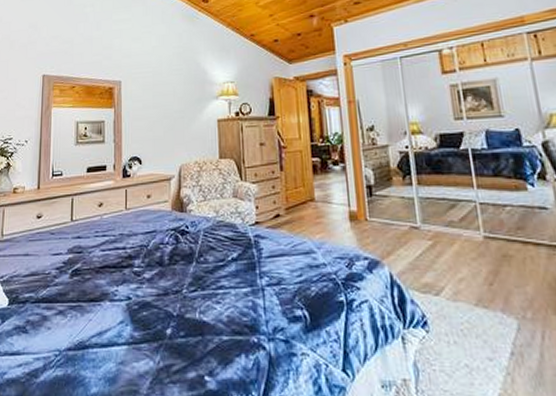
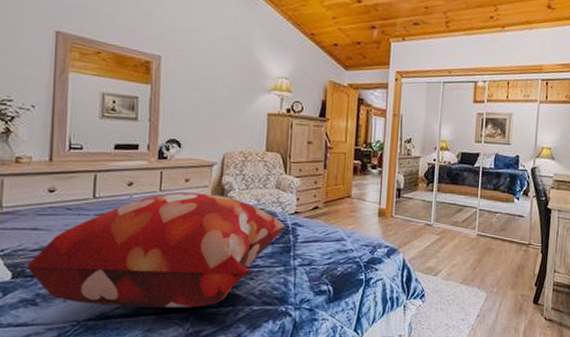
decorative pillow: none [20,208,247,337] -> present [28,192,285,308]

